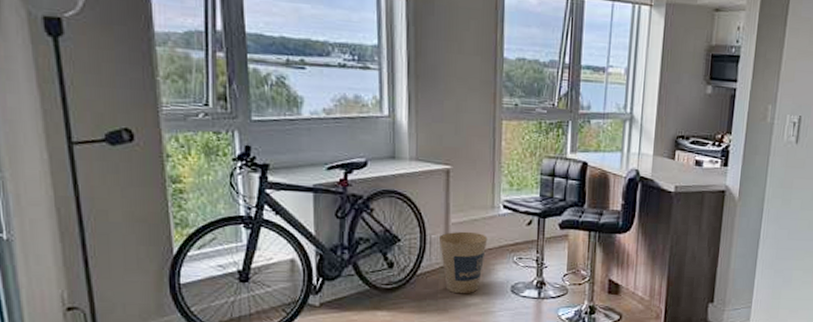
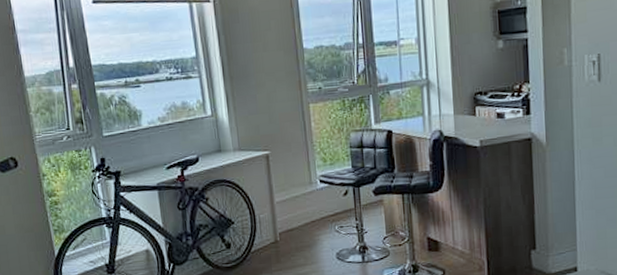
trash can: present [438,231,488,294] -> none [266,207,310,266]

